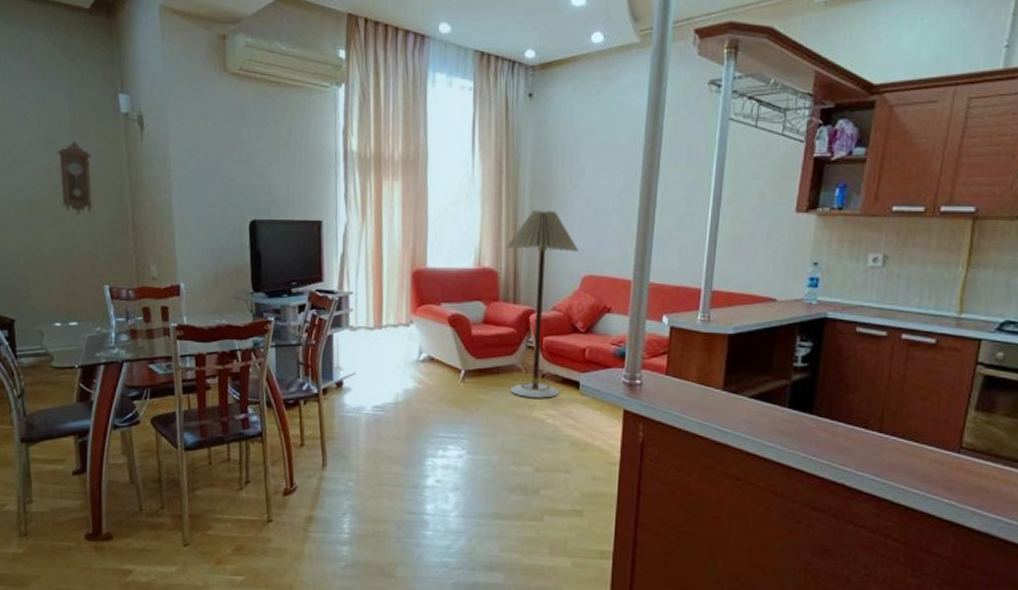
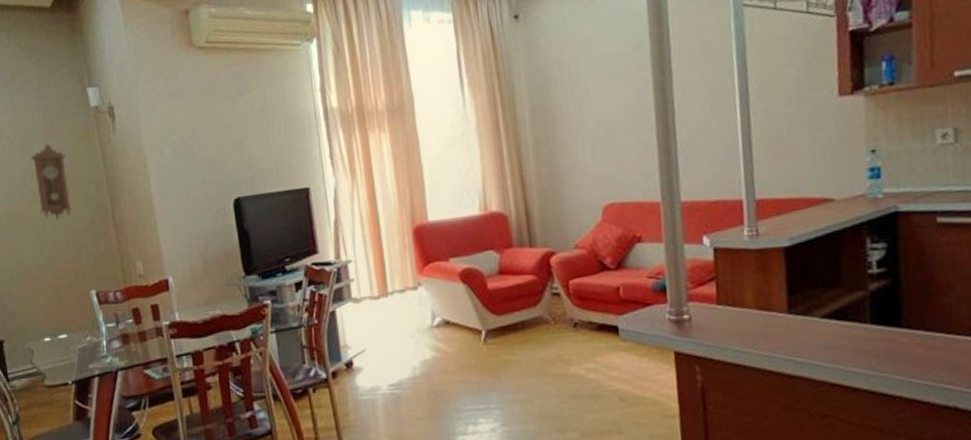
floor lamp: present [505,211,579,398] -> none [512,138,598,352]

